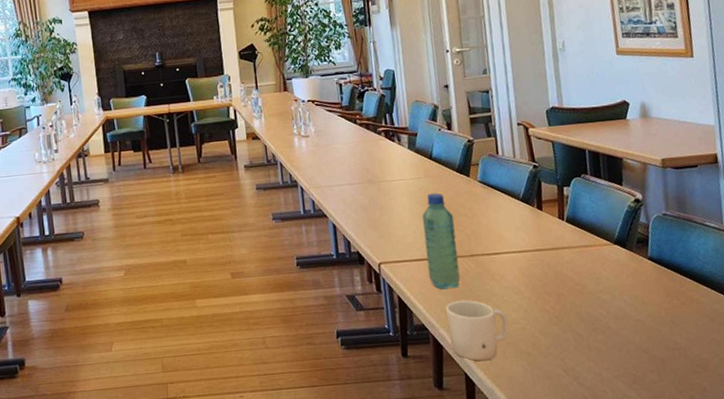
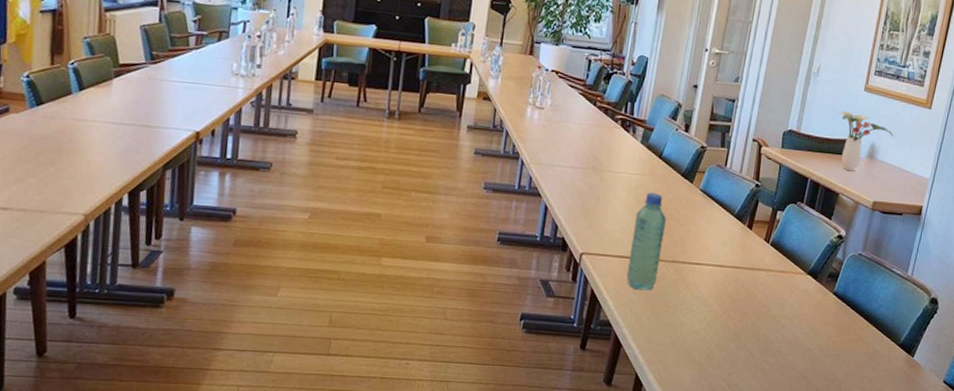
mug: present [445,299,509,361] -> none [630,302,690,365]
flower arrangement: none [596,77,661,135] -> present [838,110,893,172]

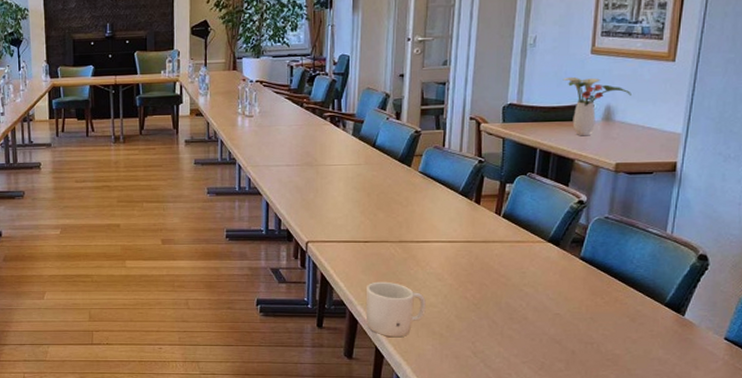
water bottle: present [626,192,667,291] -> none [354,180,389,271]
mug: none [630,302,690,365] -> present [365,281,426,338]

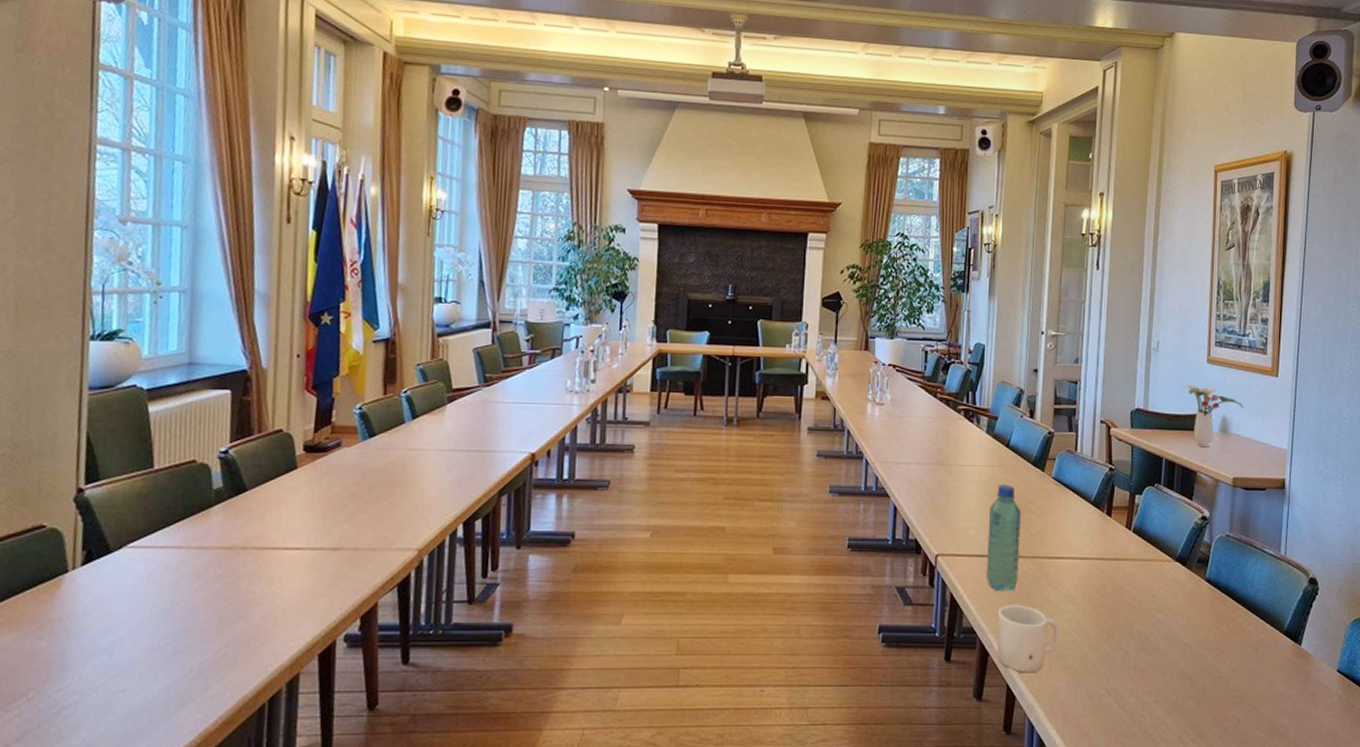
water bottle: none [354,180,389,271] -> present [986,484,1022,591]

